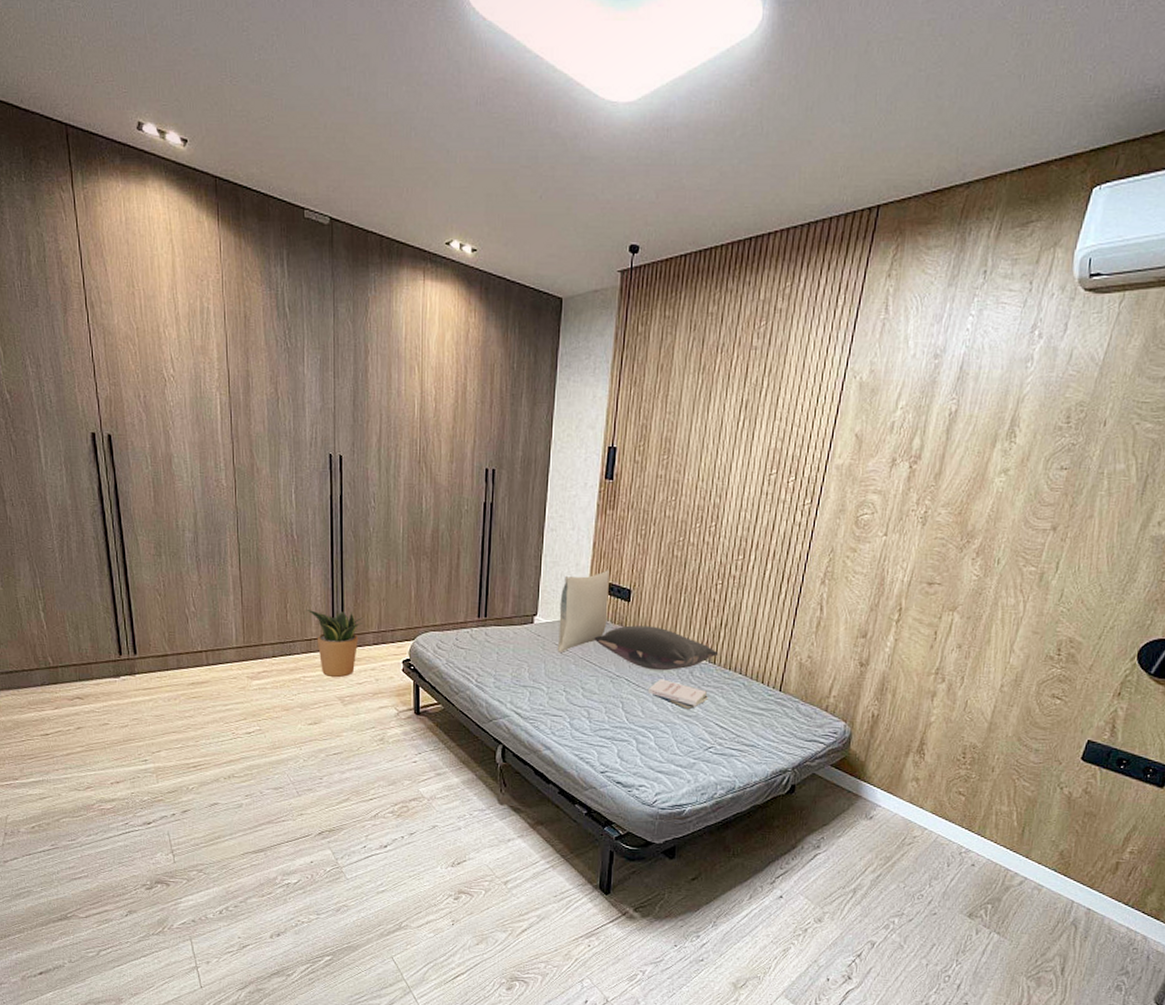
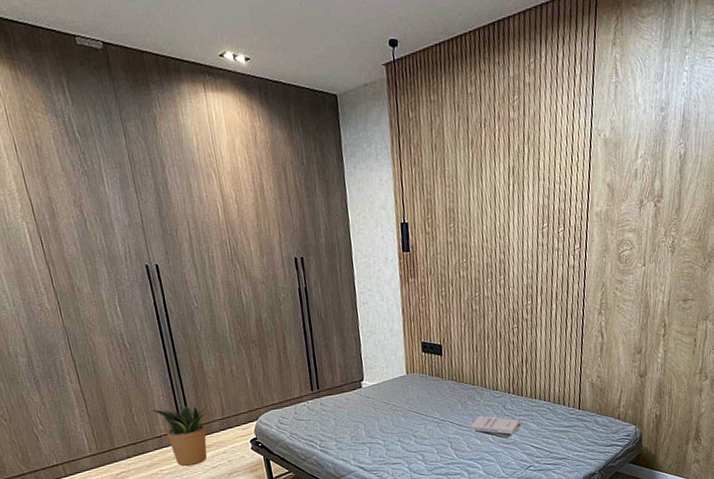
pillow: present [558,570,610,652] -> none [381,331,426,409]
pillow: present [594,625,719,671] -> none [417,373,524,411]

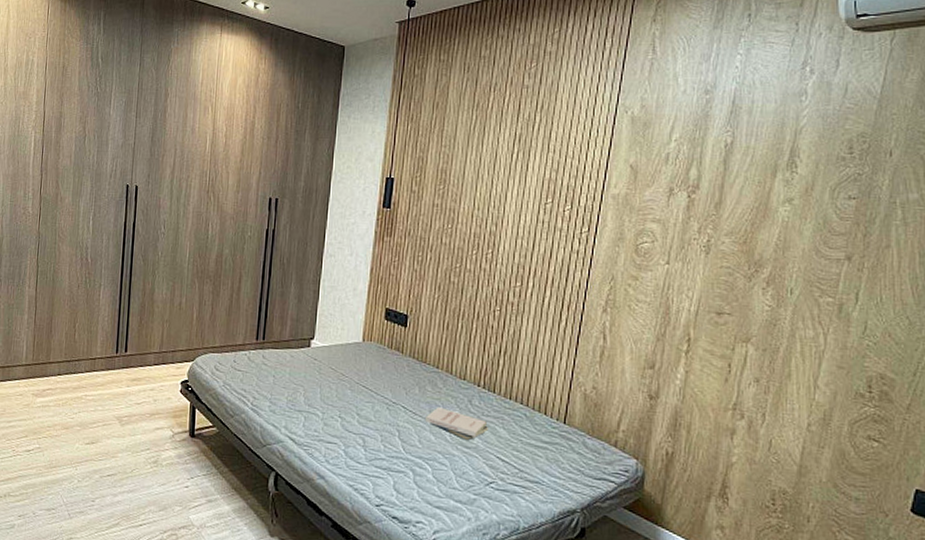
potted plant: present [151,405,207,466] -> none [93,328,146,397]

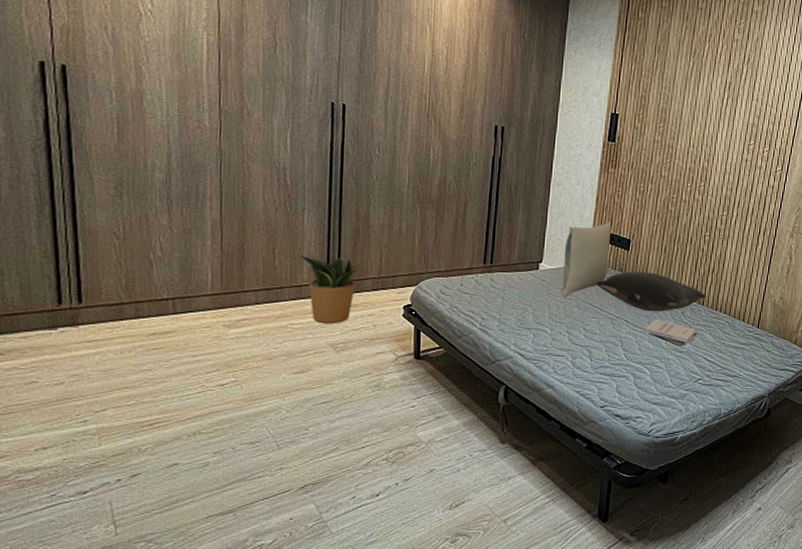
potted plant: none [93,328,146,397] -> present [297,254,362,323]
pillow: none [334,295,386,377] -> present [562,222,611,296]
pillow: none [371,351,498,399] -> present [596,271,707,312]

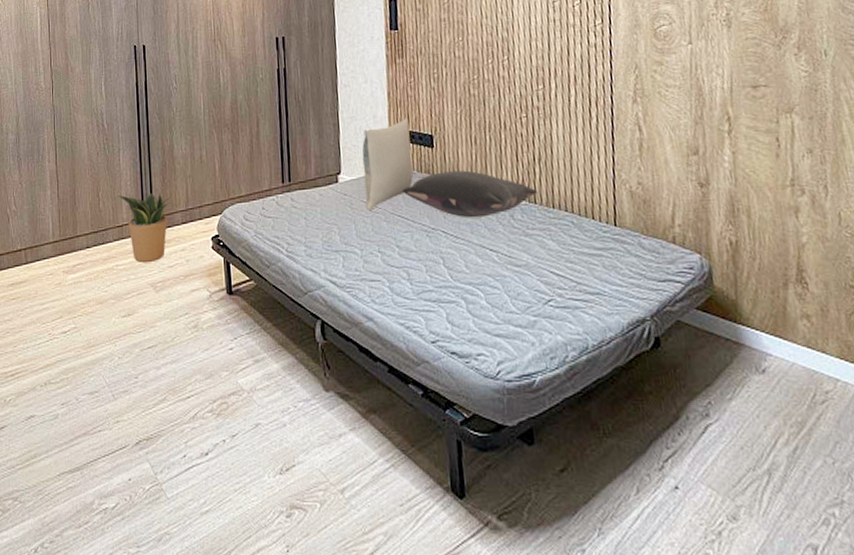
books: present [645,319,699,347] -> none [469,227,537,259]

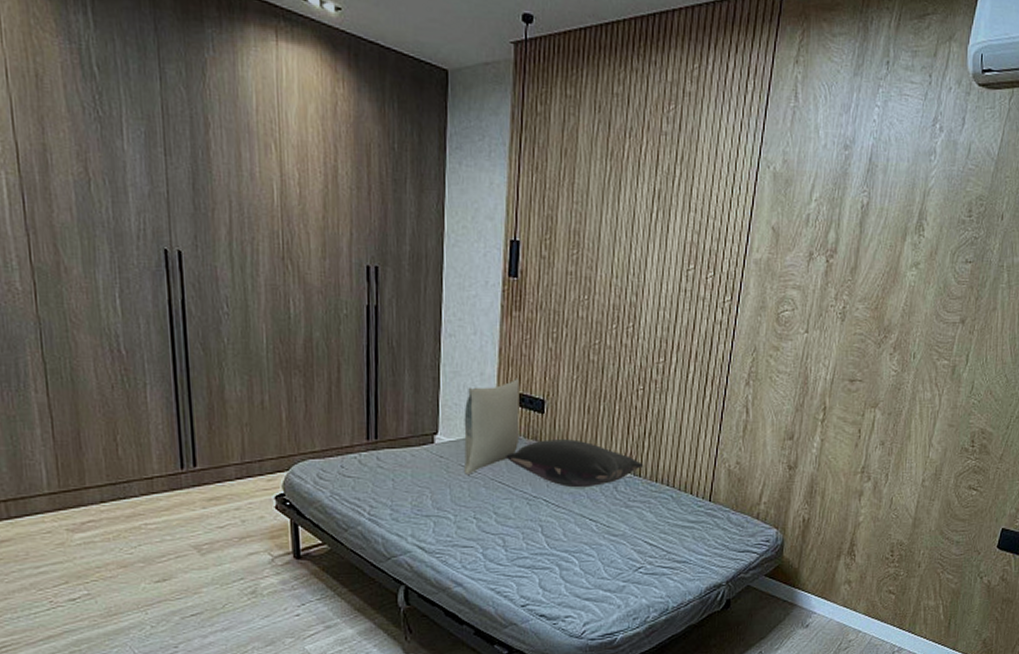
potted plant: present [117,192,171,262] -> none [143,440,221,521]

